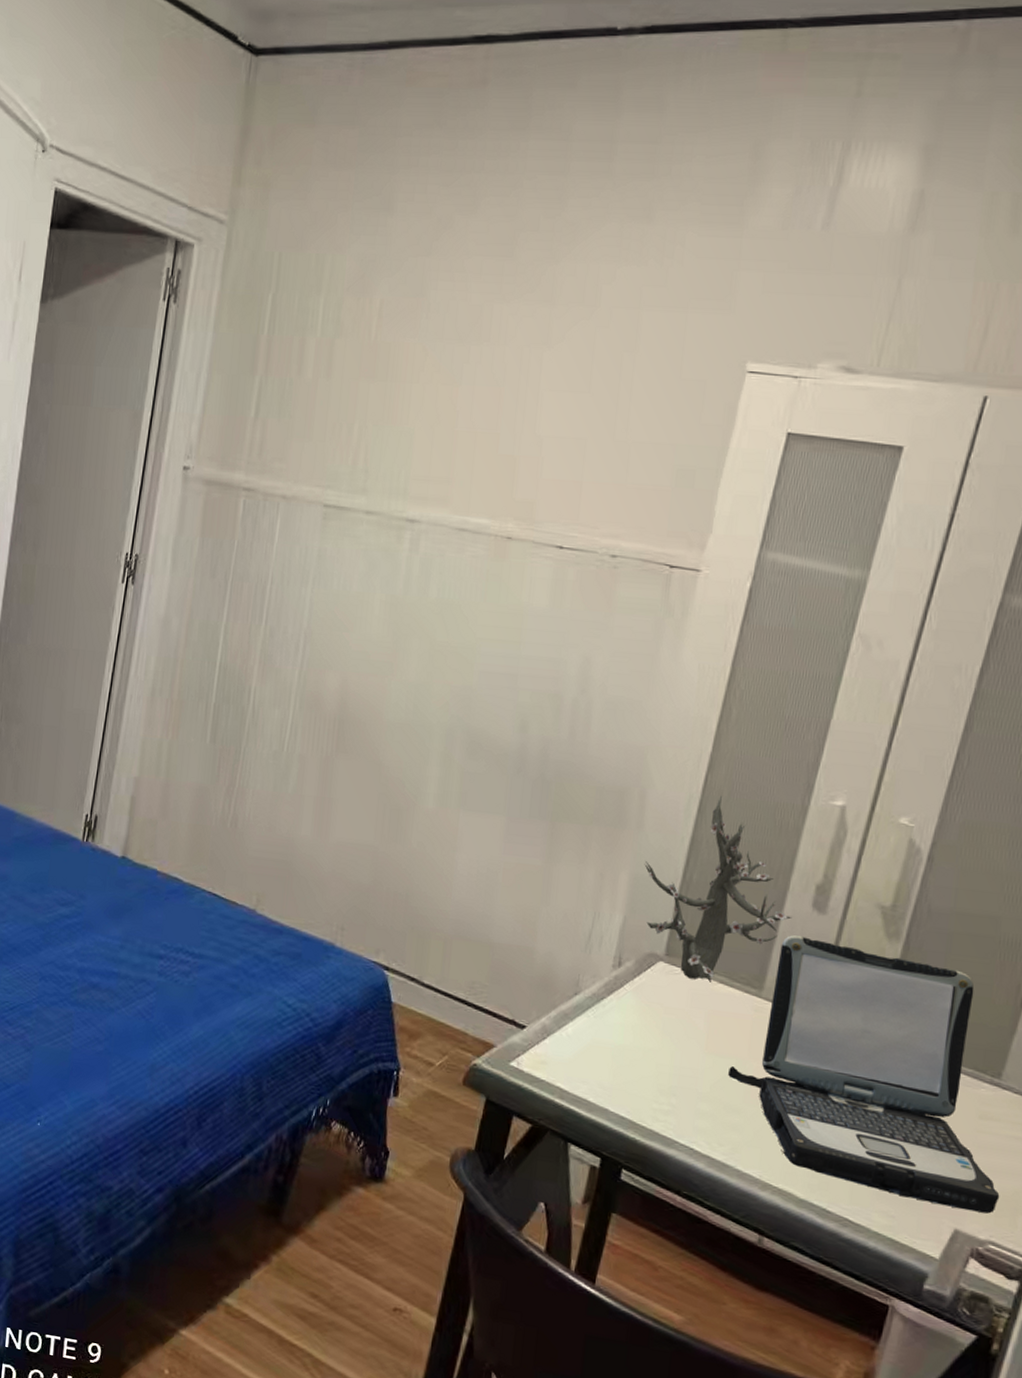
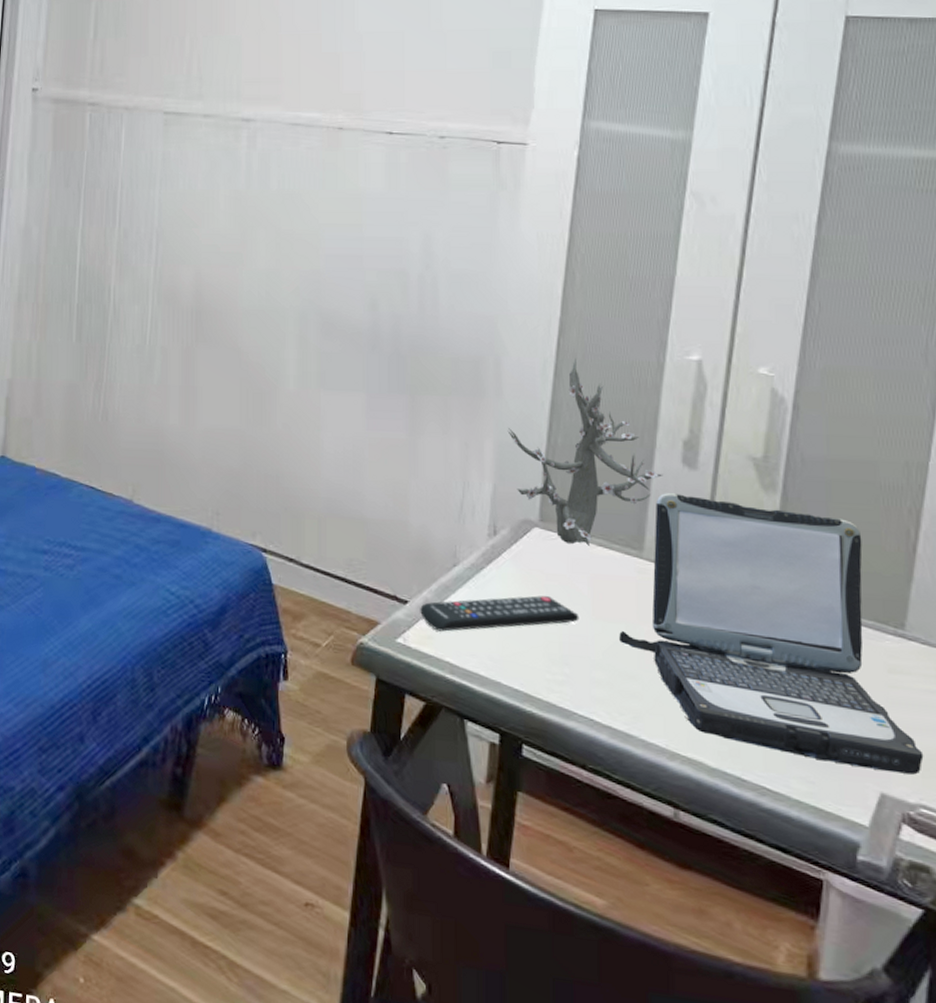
remote control: none [536,1028,692,1058] -> present [420,595,579,632]

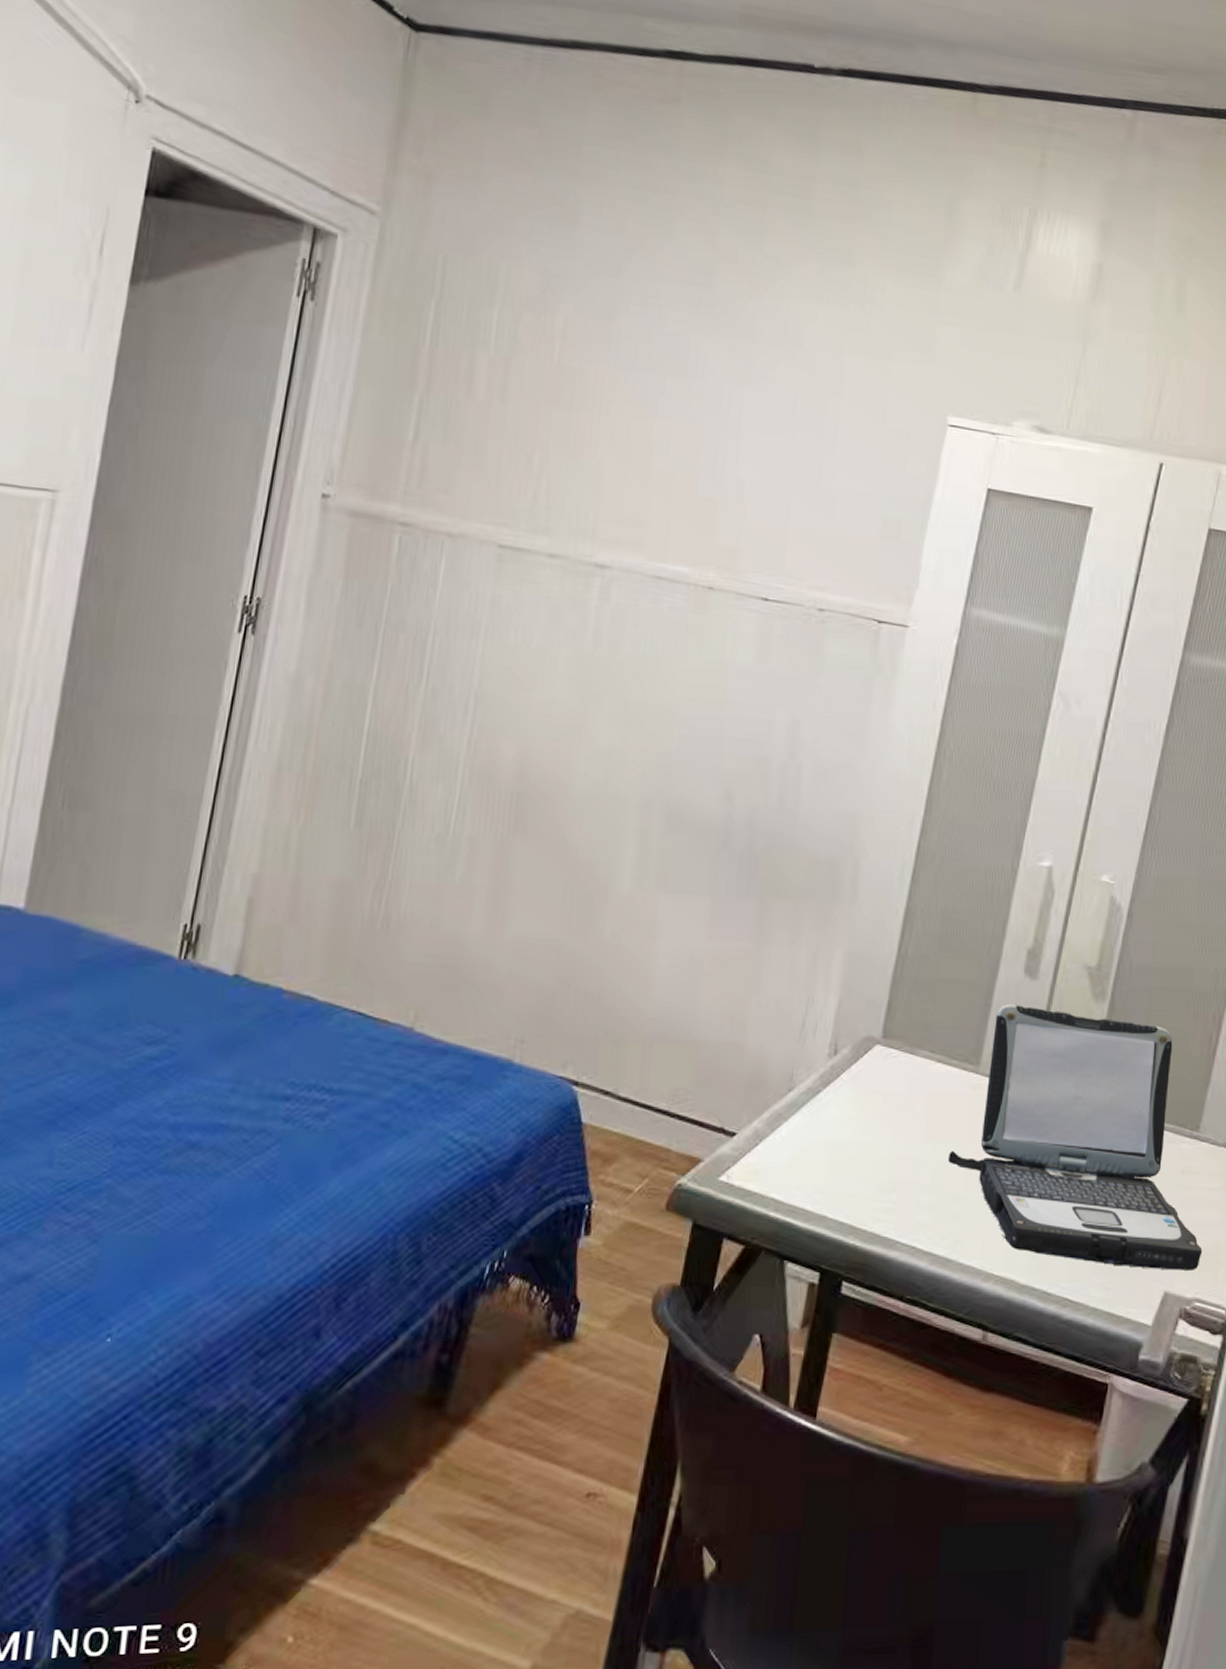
remote control: present [420,595,579,632] -> none [748,1119,912,1165]
plant: present [507,358,664,546] -> none [858,861,1006,1063]

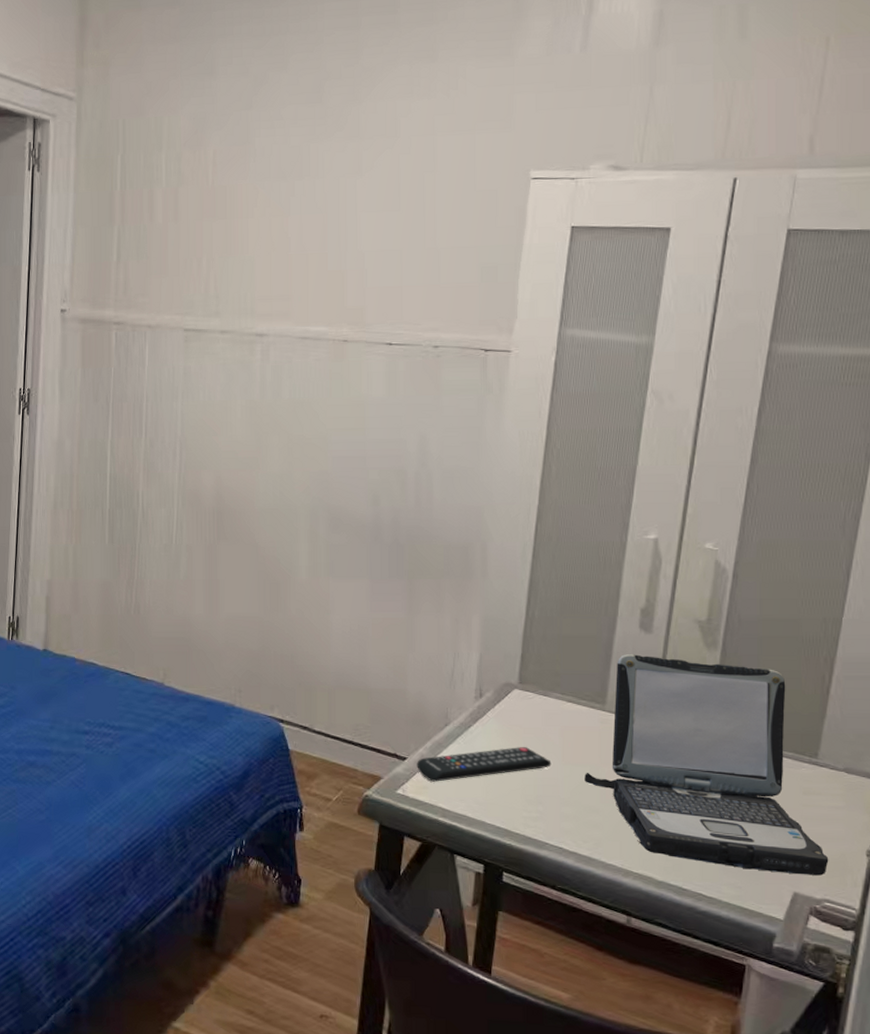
remote control: none [748,1119,912,1165] -> present [417,747,552,782]

